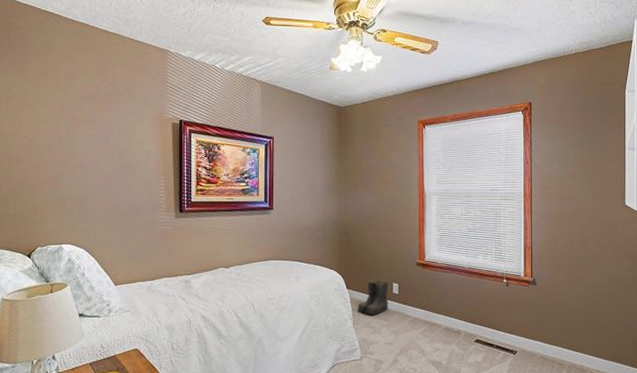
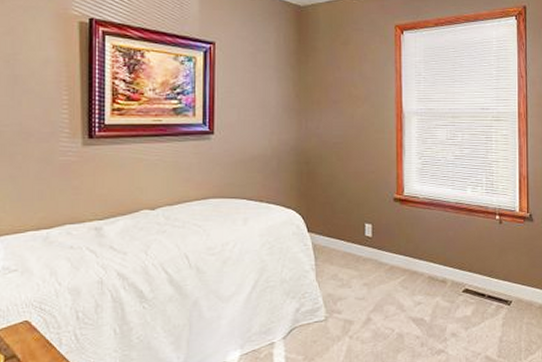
boots: present [357,279,388,316] -> none [321,219,359,265]

